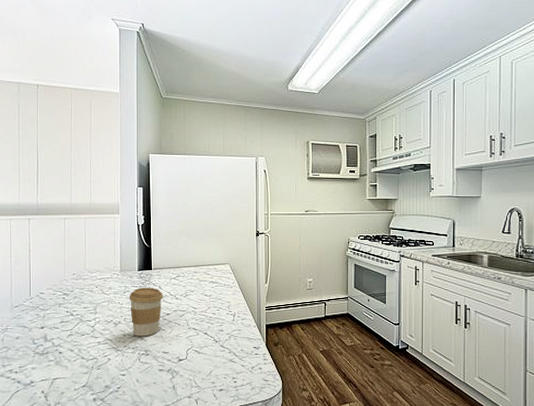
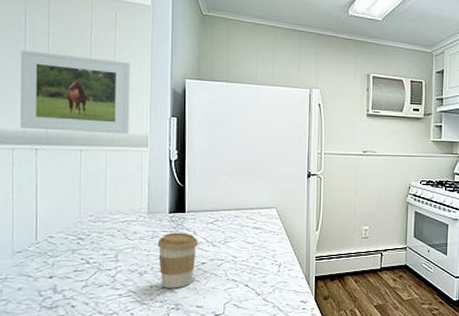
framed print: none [16,136,104,204] -> present [20,50,130,134]

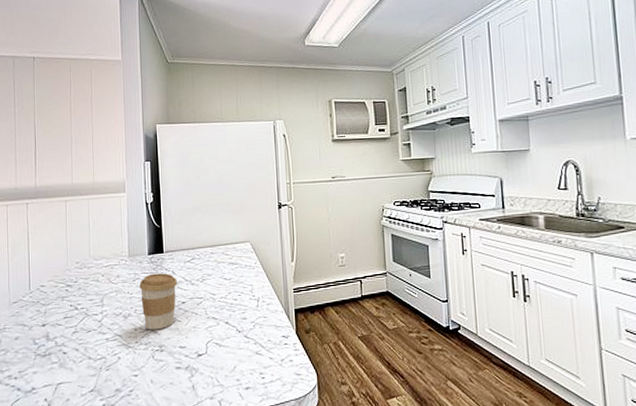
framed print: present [20,50,130,134] -> none [11,113,108,185]

